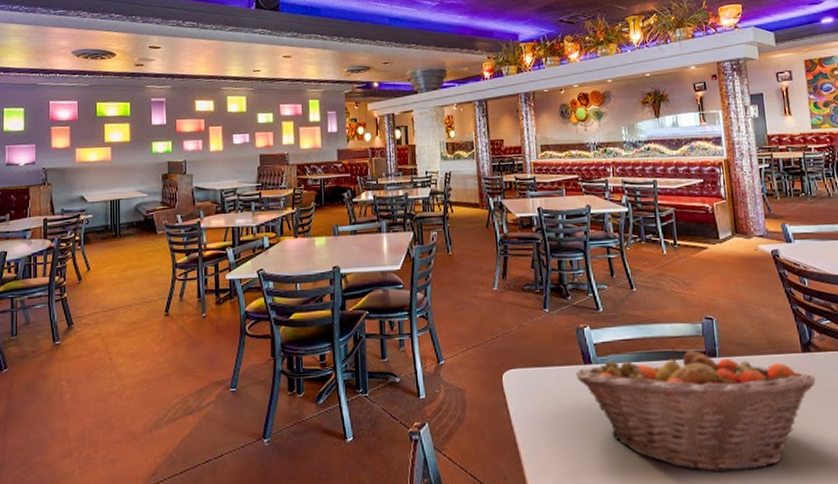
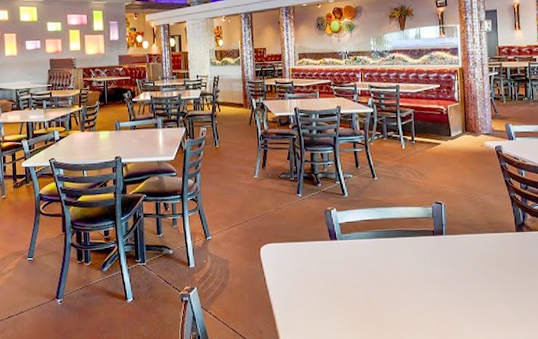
fruit basket: present [575,346,816,474] -> none [323,226,526,329]

